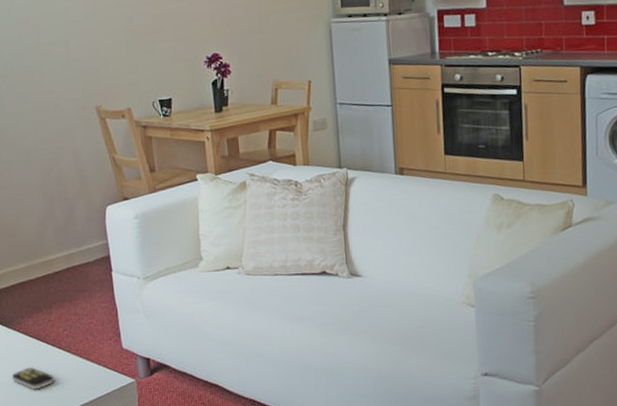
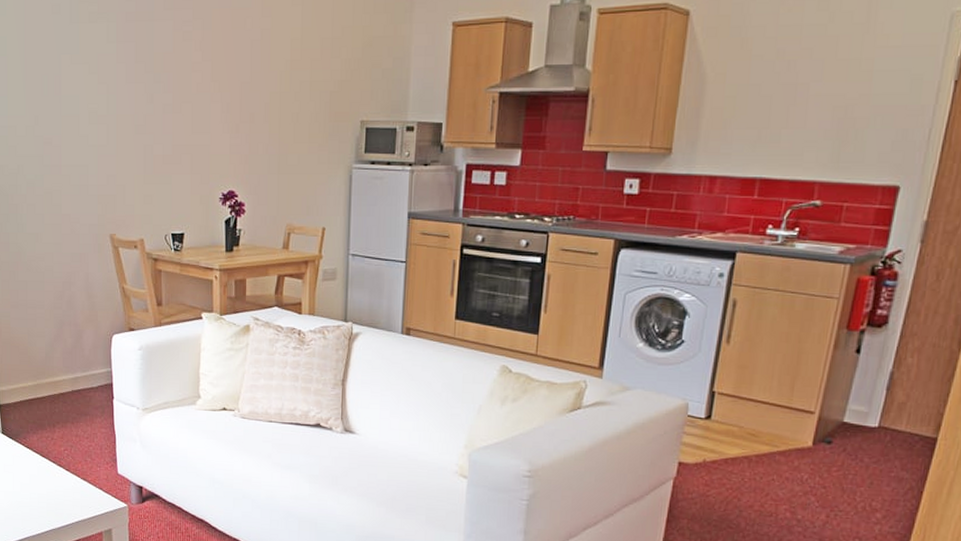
remote control: present [11,367,54,390] -> none [14,480,53,502]

